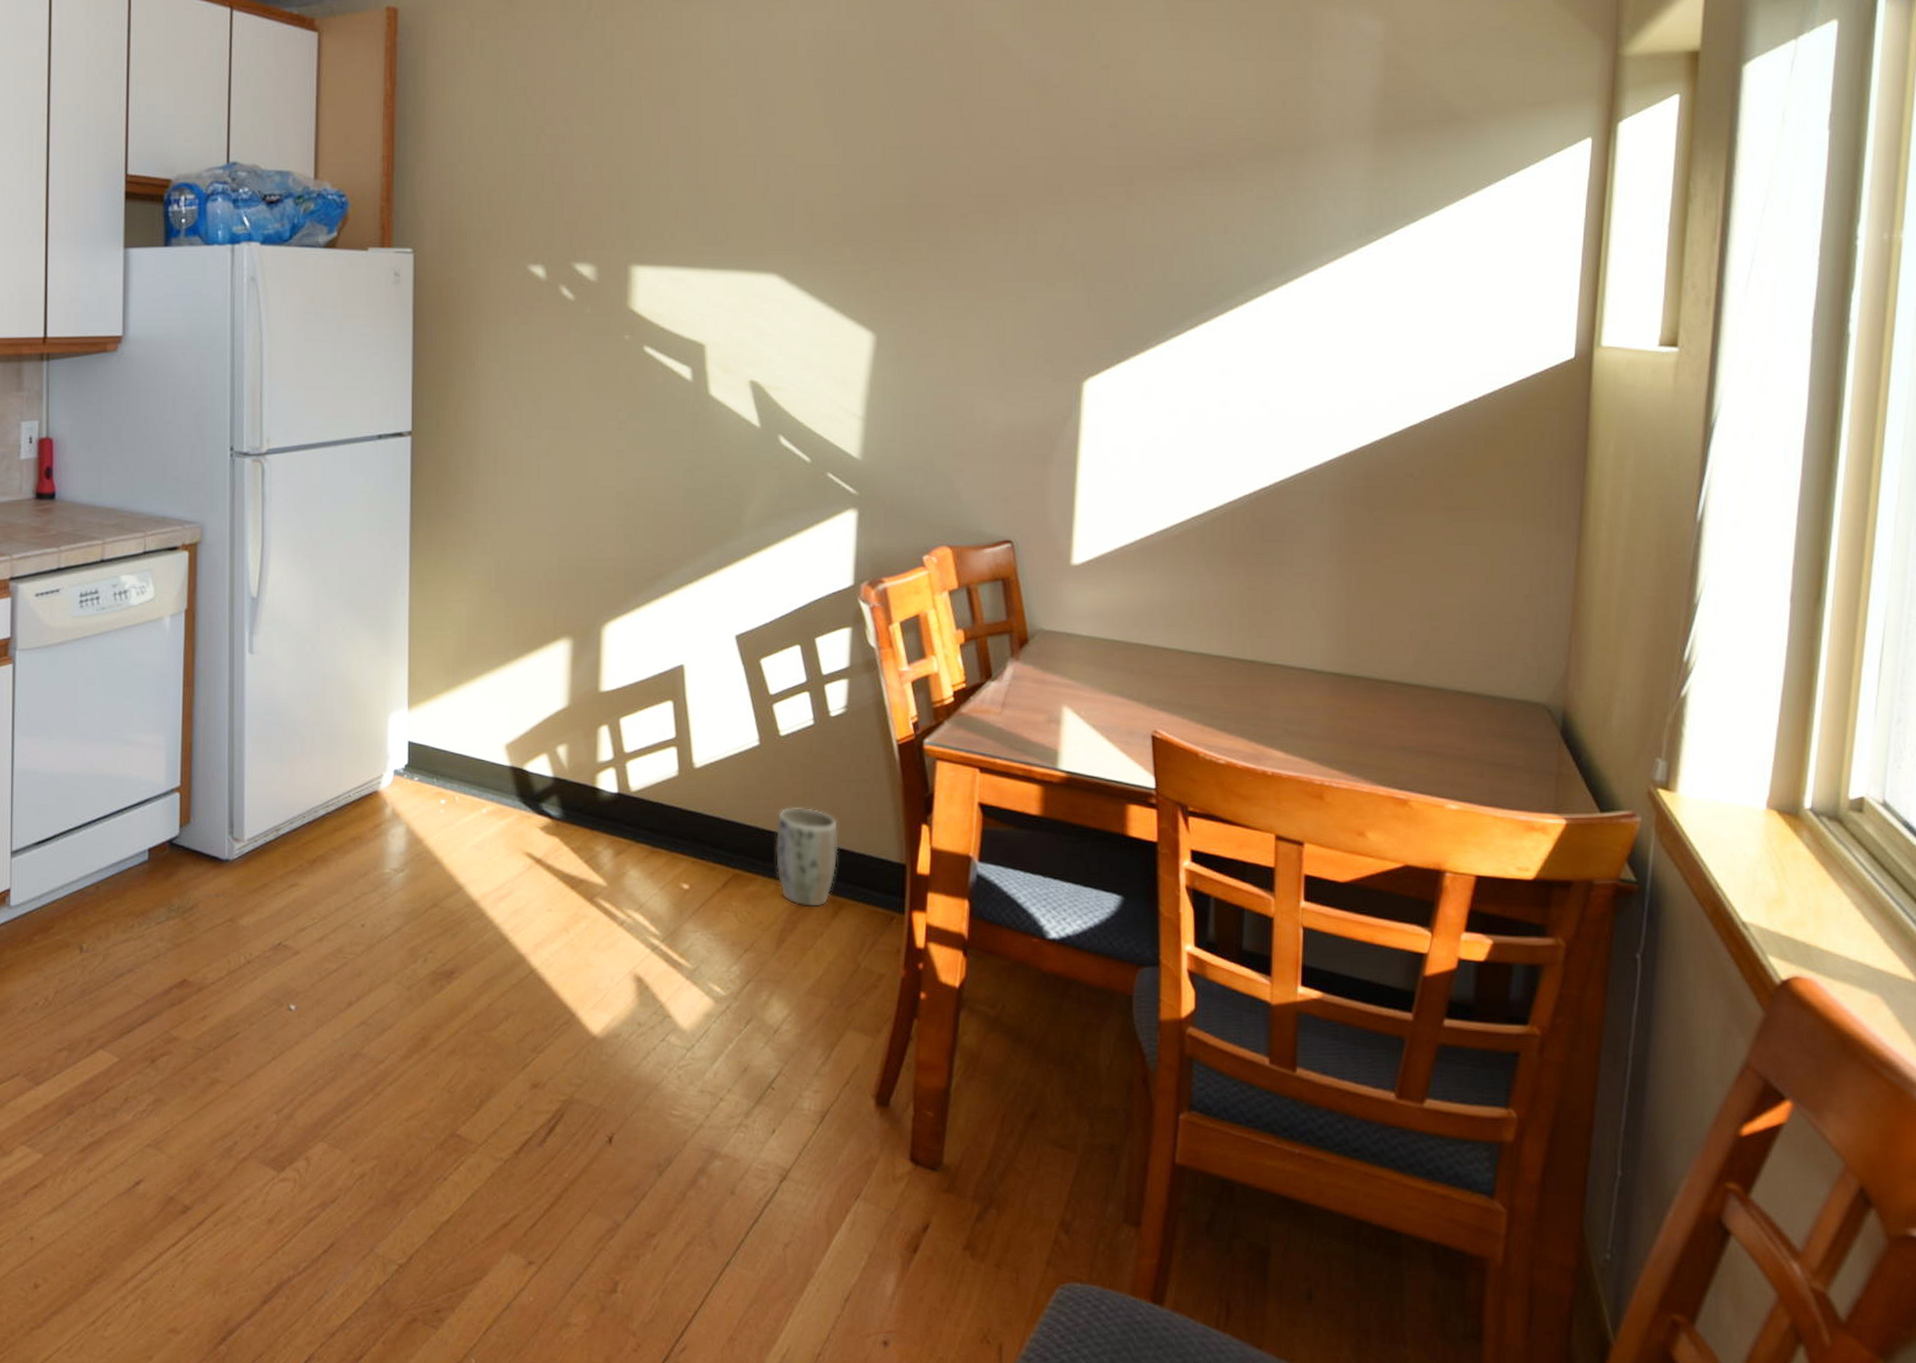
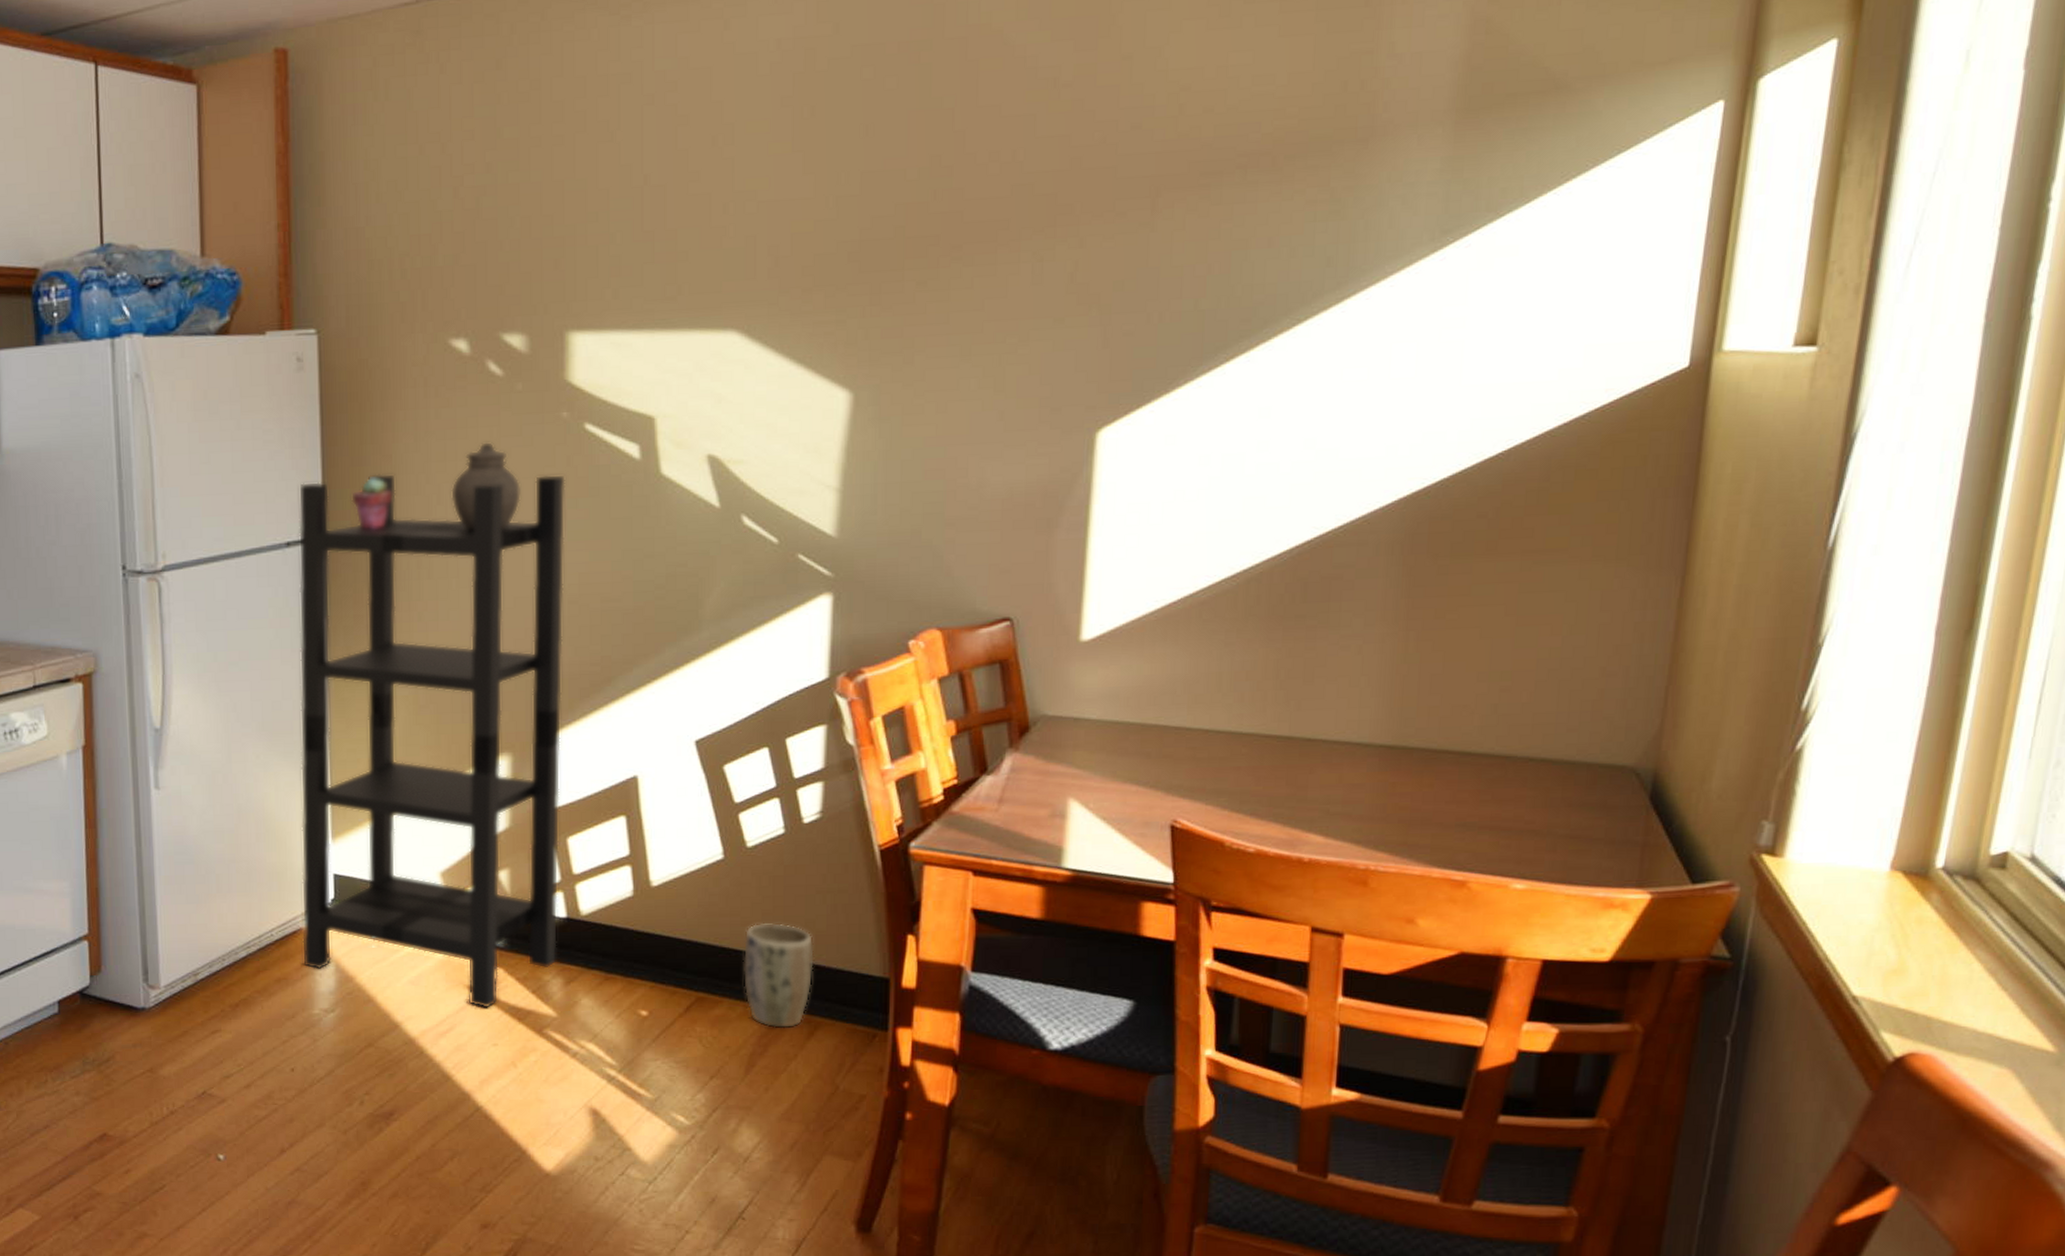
shelving unit: none [376,379,626,875] -> present [298,473,566,1008]
potted succulent: none [438,381,473,427] -> present [351,477,392,529]
jar: none [526,356,588,436] -> present [451,441,522,531]

